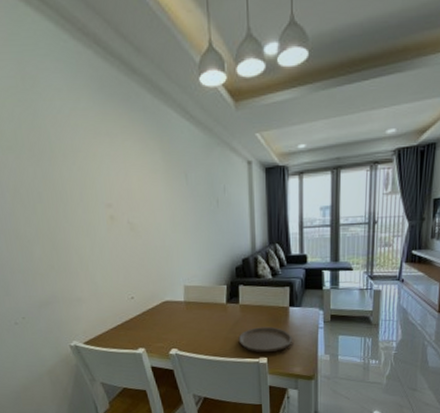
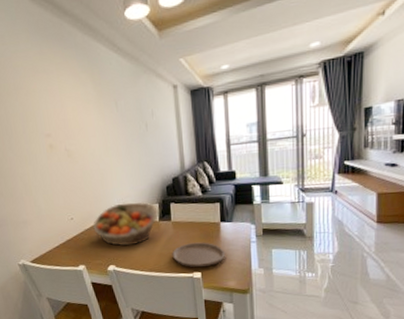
fruit basket: none [155,282,226,329] -> present [93,202,158,246]

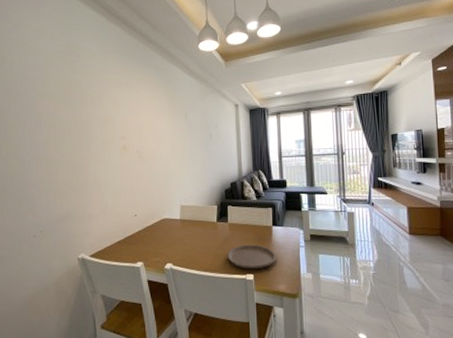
fruit basket: present [93,202,158,246] -> none [155,203,216,245]

